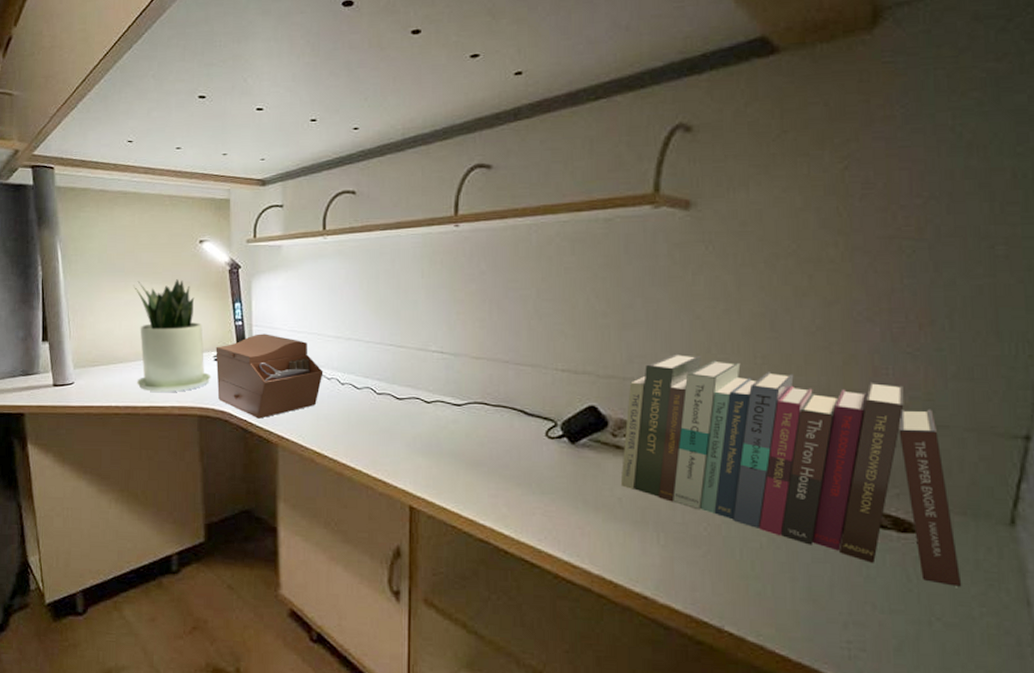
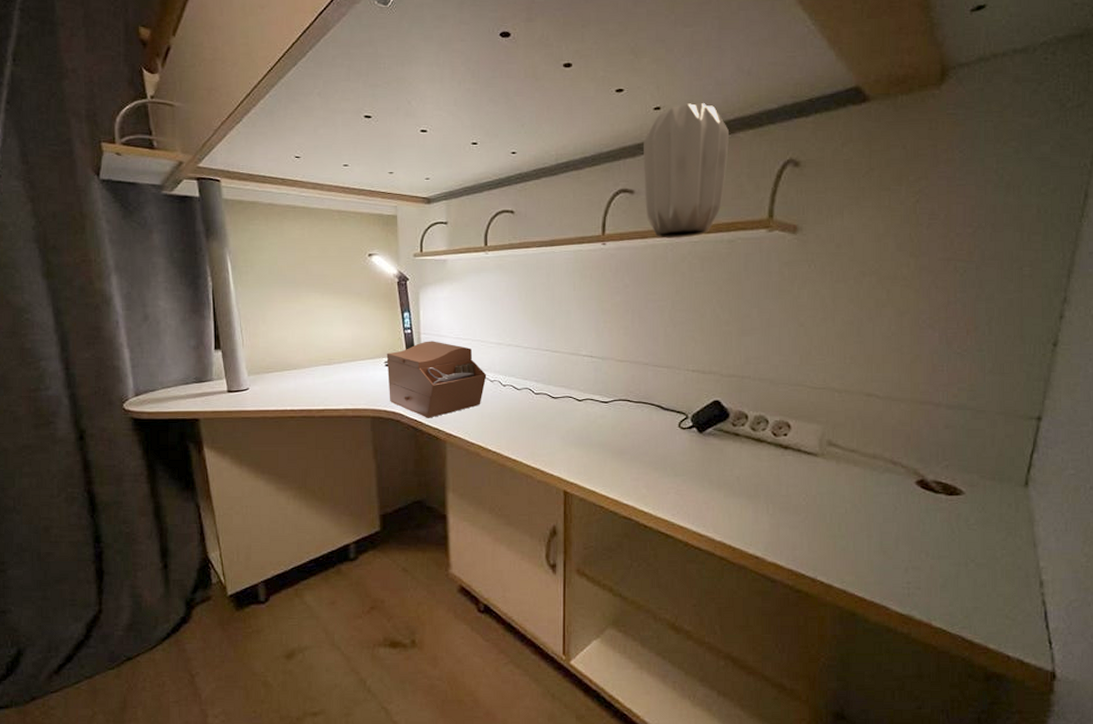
planter: present [134,279,211,392] -> none [305,290,383,396]
vase: none [503,65,604,218] -> present [644,103,729,238]
books: present [620,353,962,587] -> none [738,355,990,535]

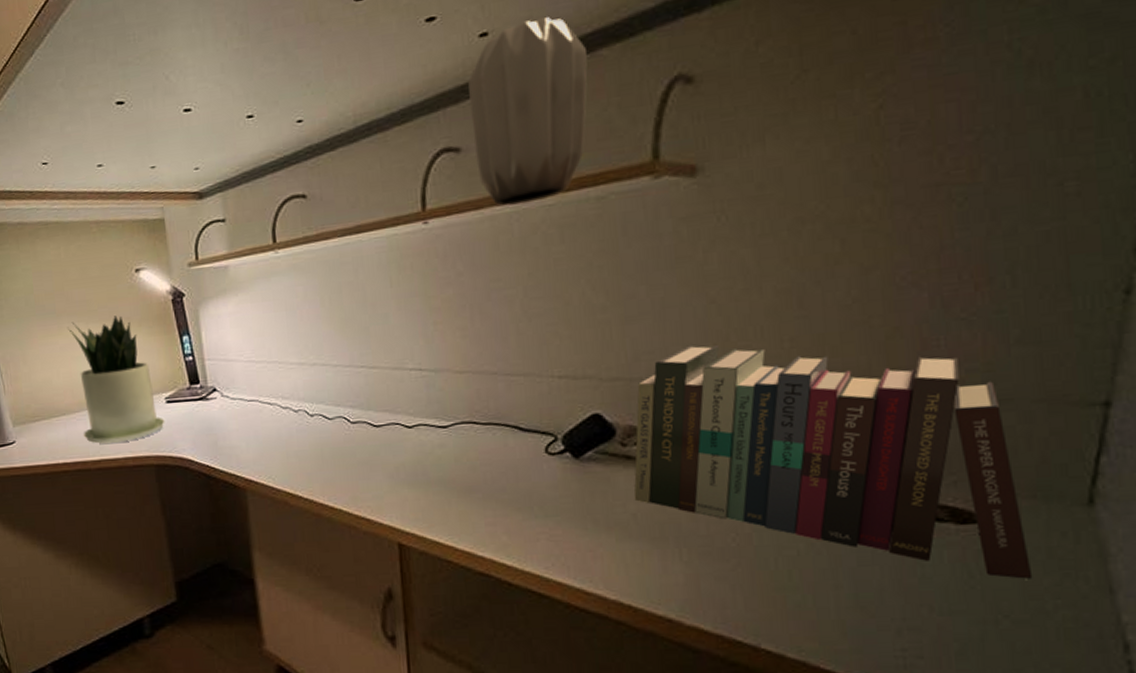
planter: none [305,290,383,396] -> present [68,316,165,444]
sewing box: present [386,341,487,418] -> none [166,367,289,463]
books: none [738,355,990,535] -> present [633,345,1033,579]

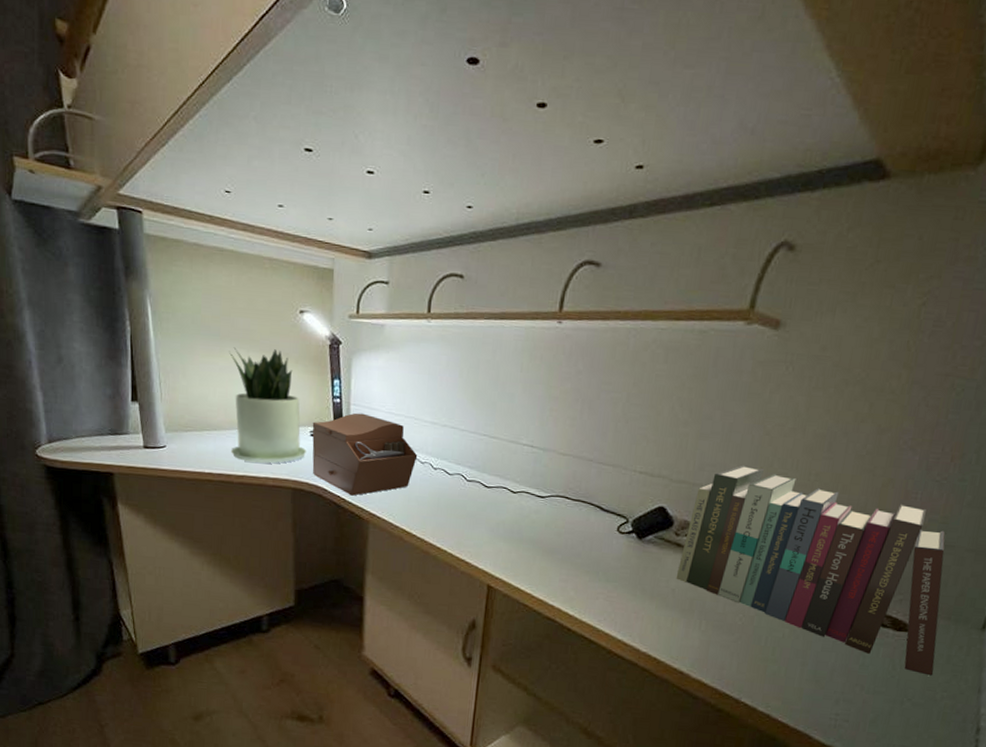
sewing box: none [166,367,289,463] -> present [312,413,418,496]
vase: present [468,17,588,206] -> none [611,163,719,324]

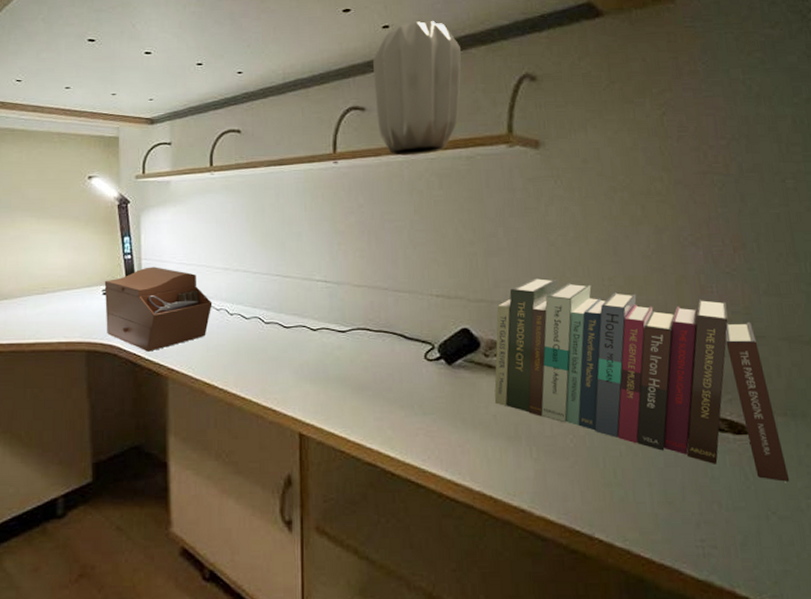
planter: present [229,347,307,464] -> none [20,214,100,328]
vase: none [611,163,719,324] -> present [373,21,461,156]

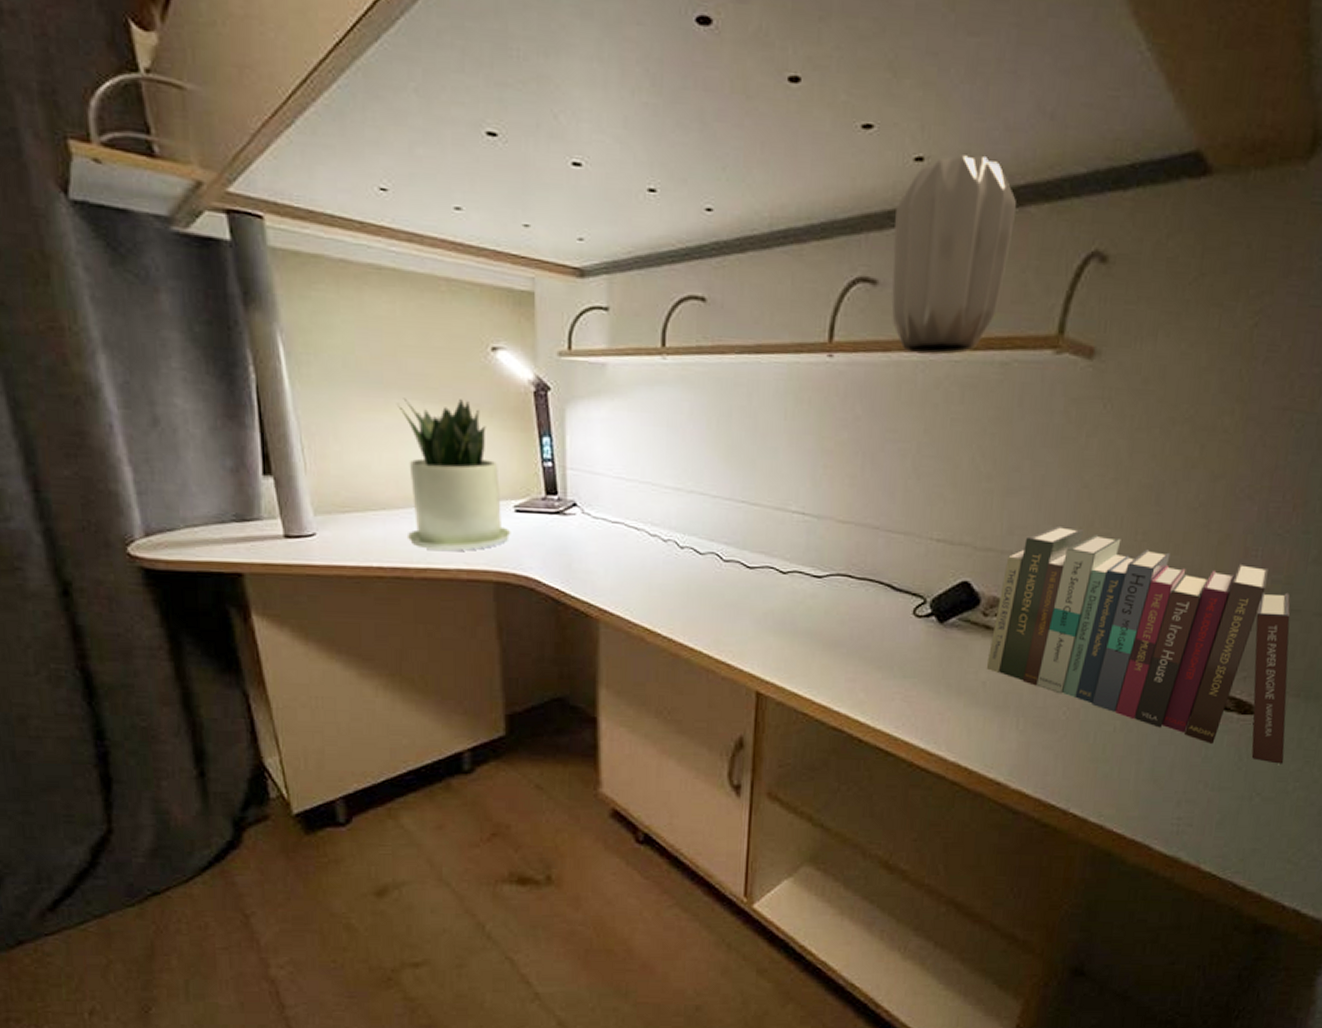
planter: none [20,214,100,328] -> present [398,398,511,551]
sewing box: present [104,267,213,352] -> none [516,479,658,588]

